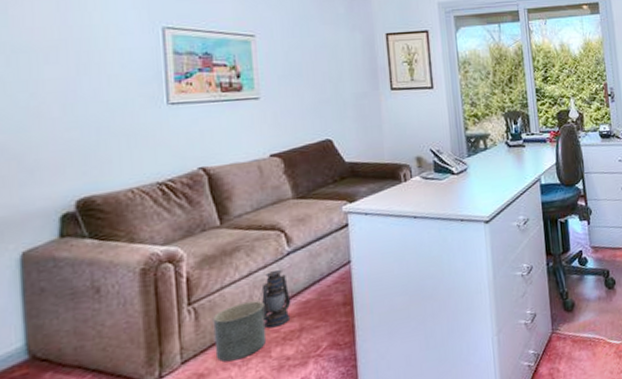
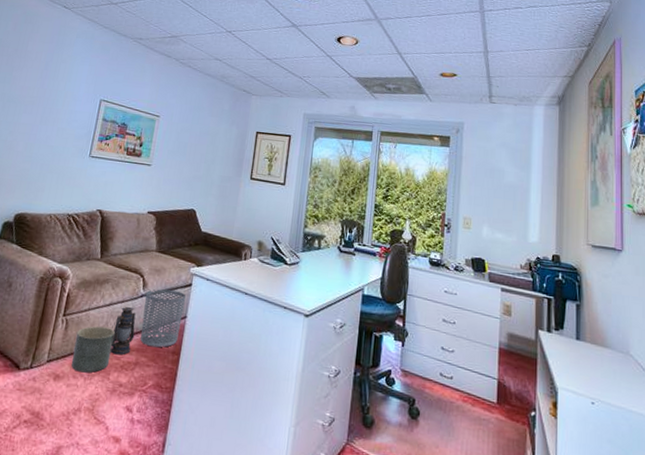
waste bin: none [292,235,346,306] -> present [140,289,187,348]

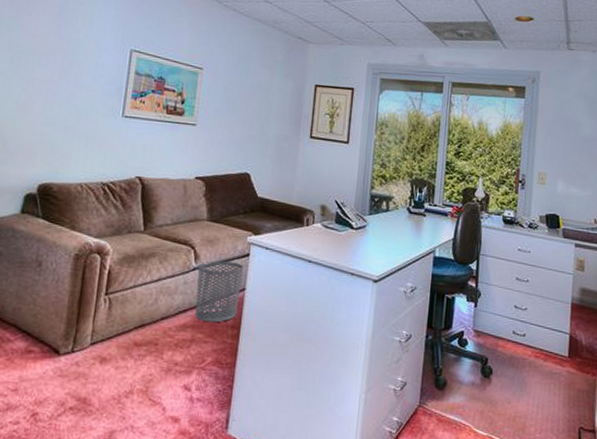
planter: present [71,326,115,373] -> none [119,304,166,354]
lantern: present [110,307,136,355] -> none [160,282,189,333]

